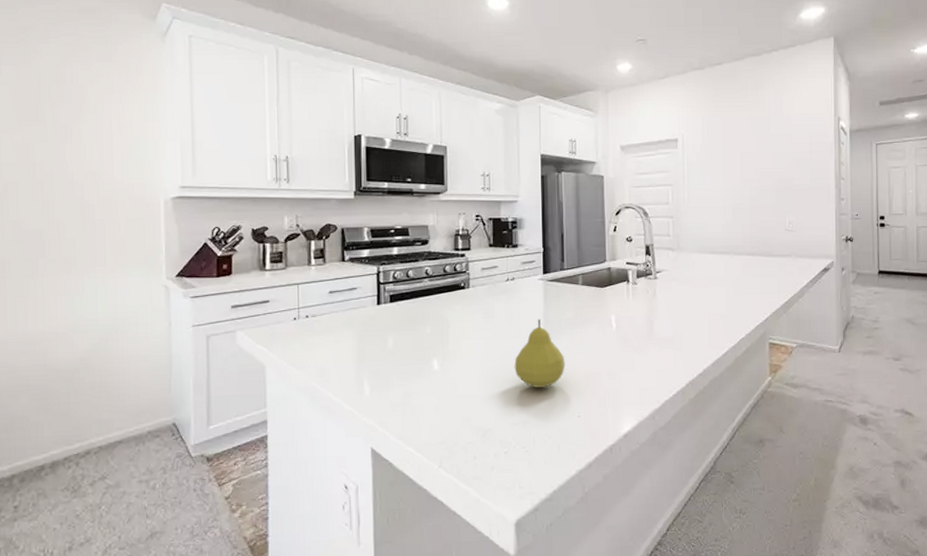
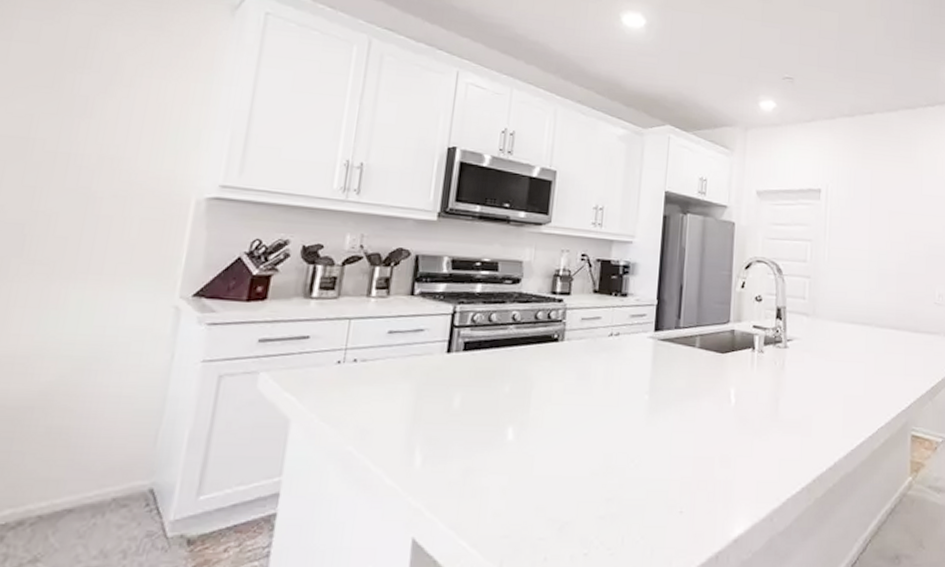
fruit: present [514,318,565,388] -> none [607,385,671,472]

